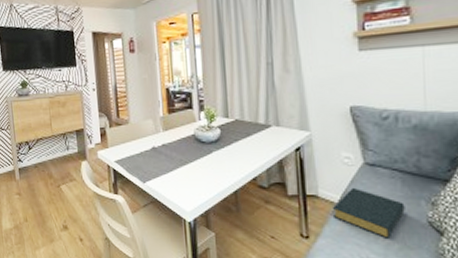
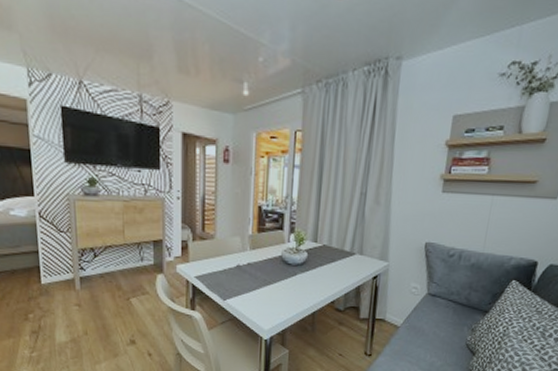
hardback book: present [332,187,405,238] -> none [394,313,452,357]

